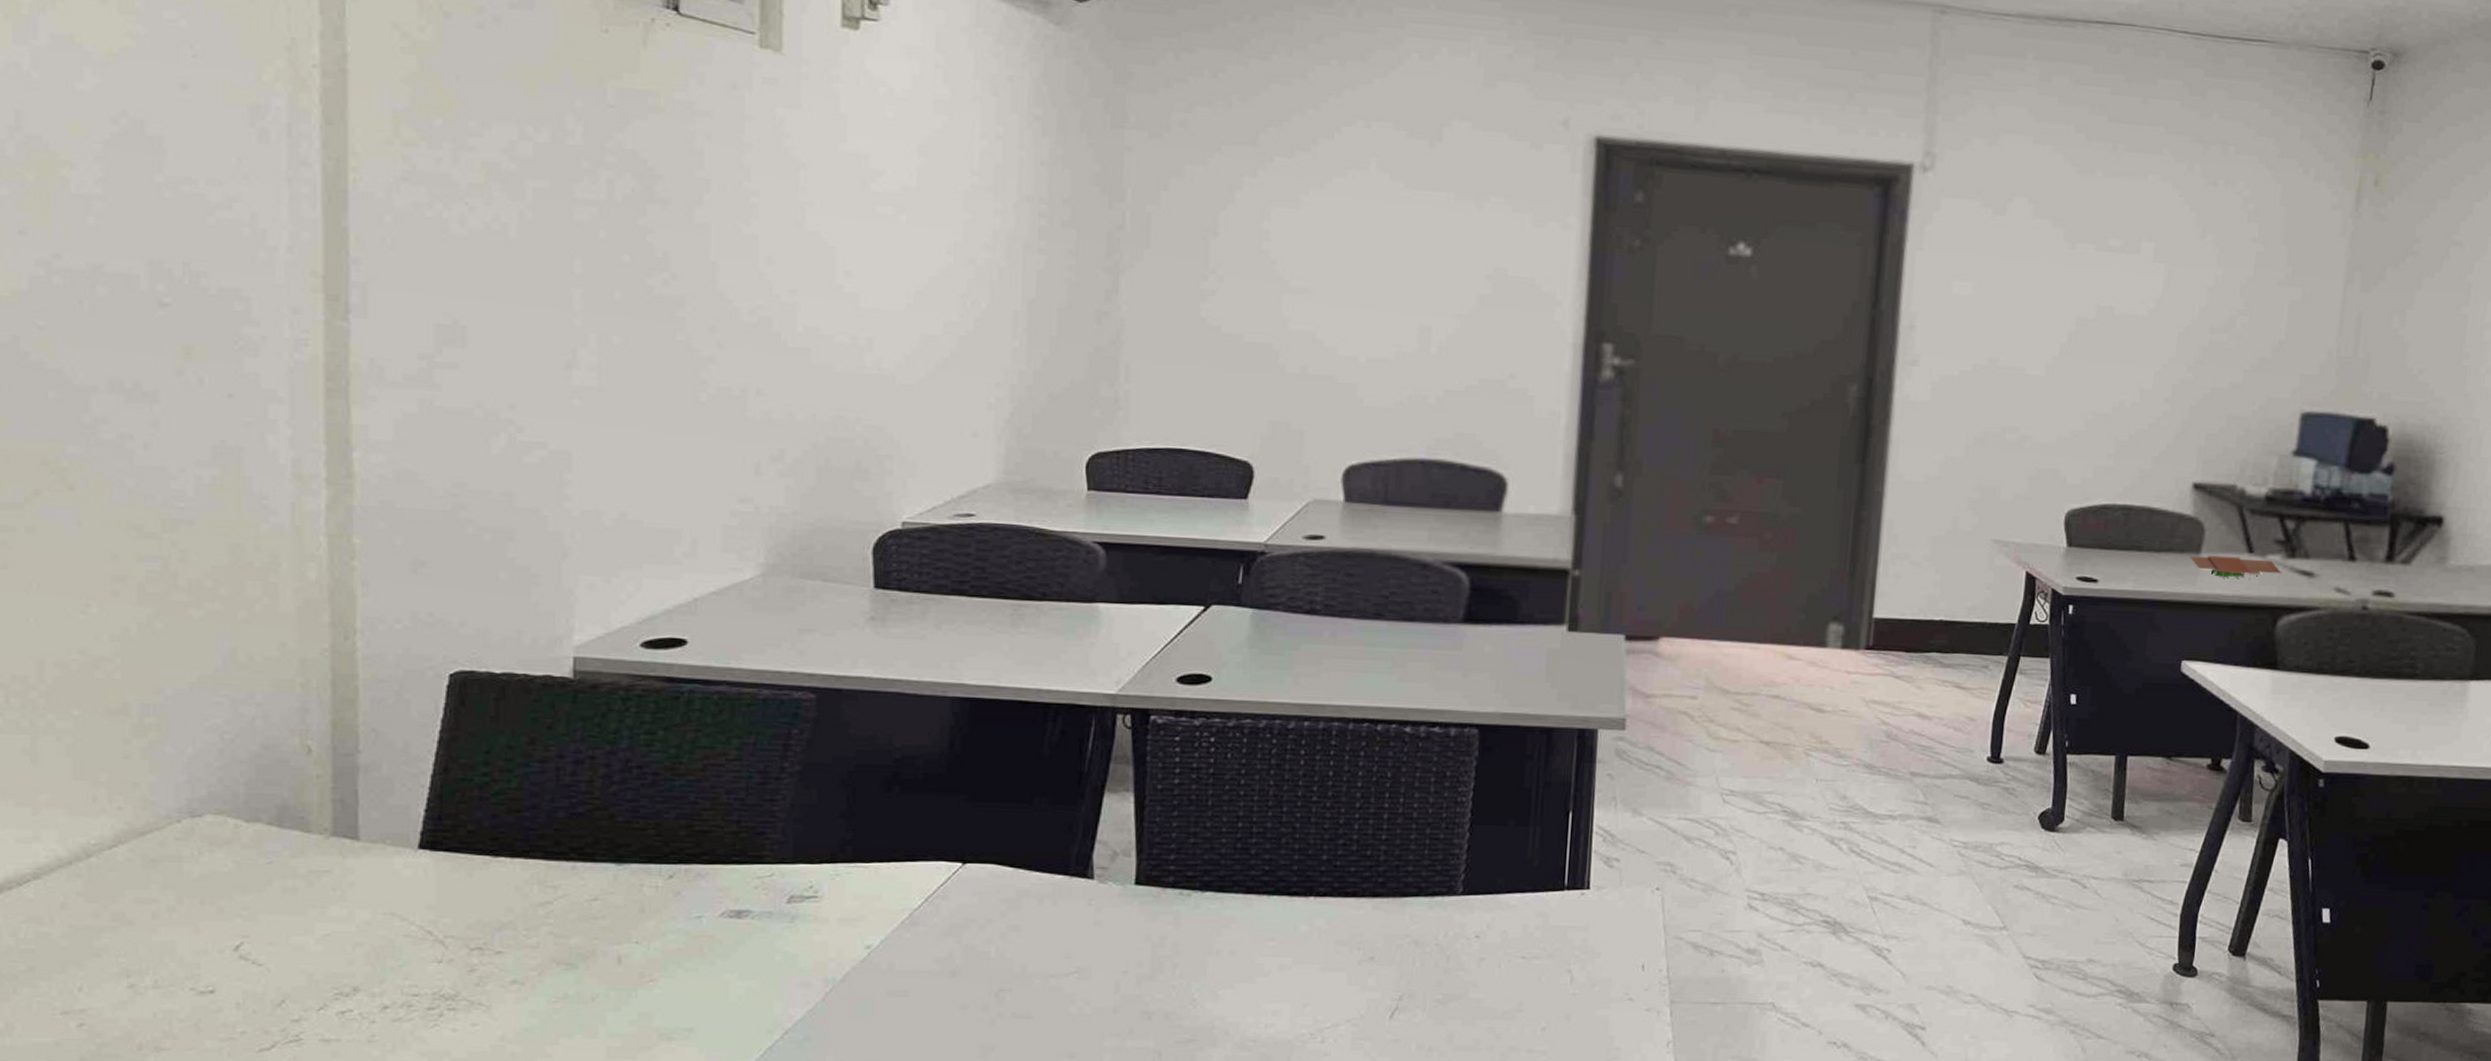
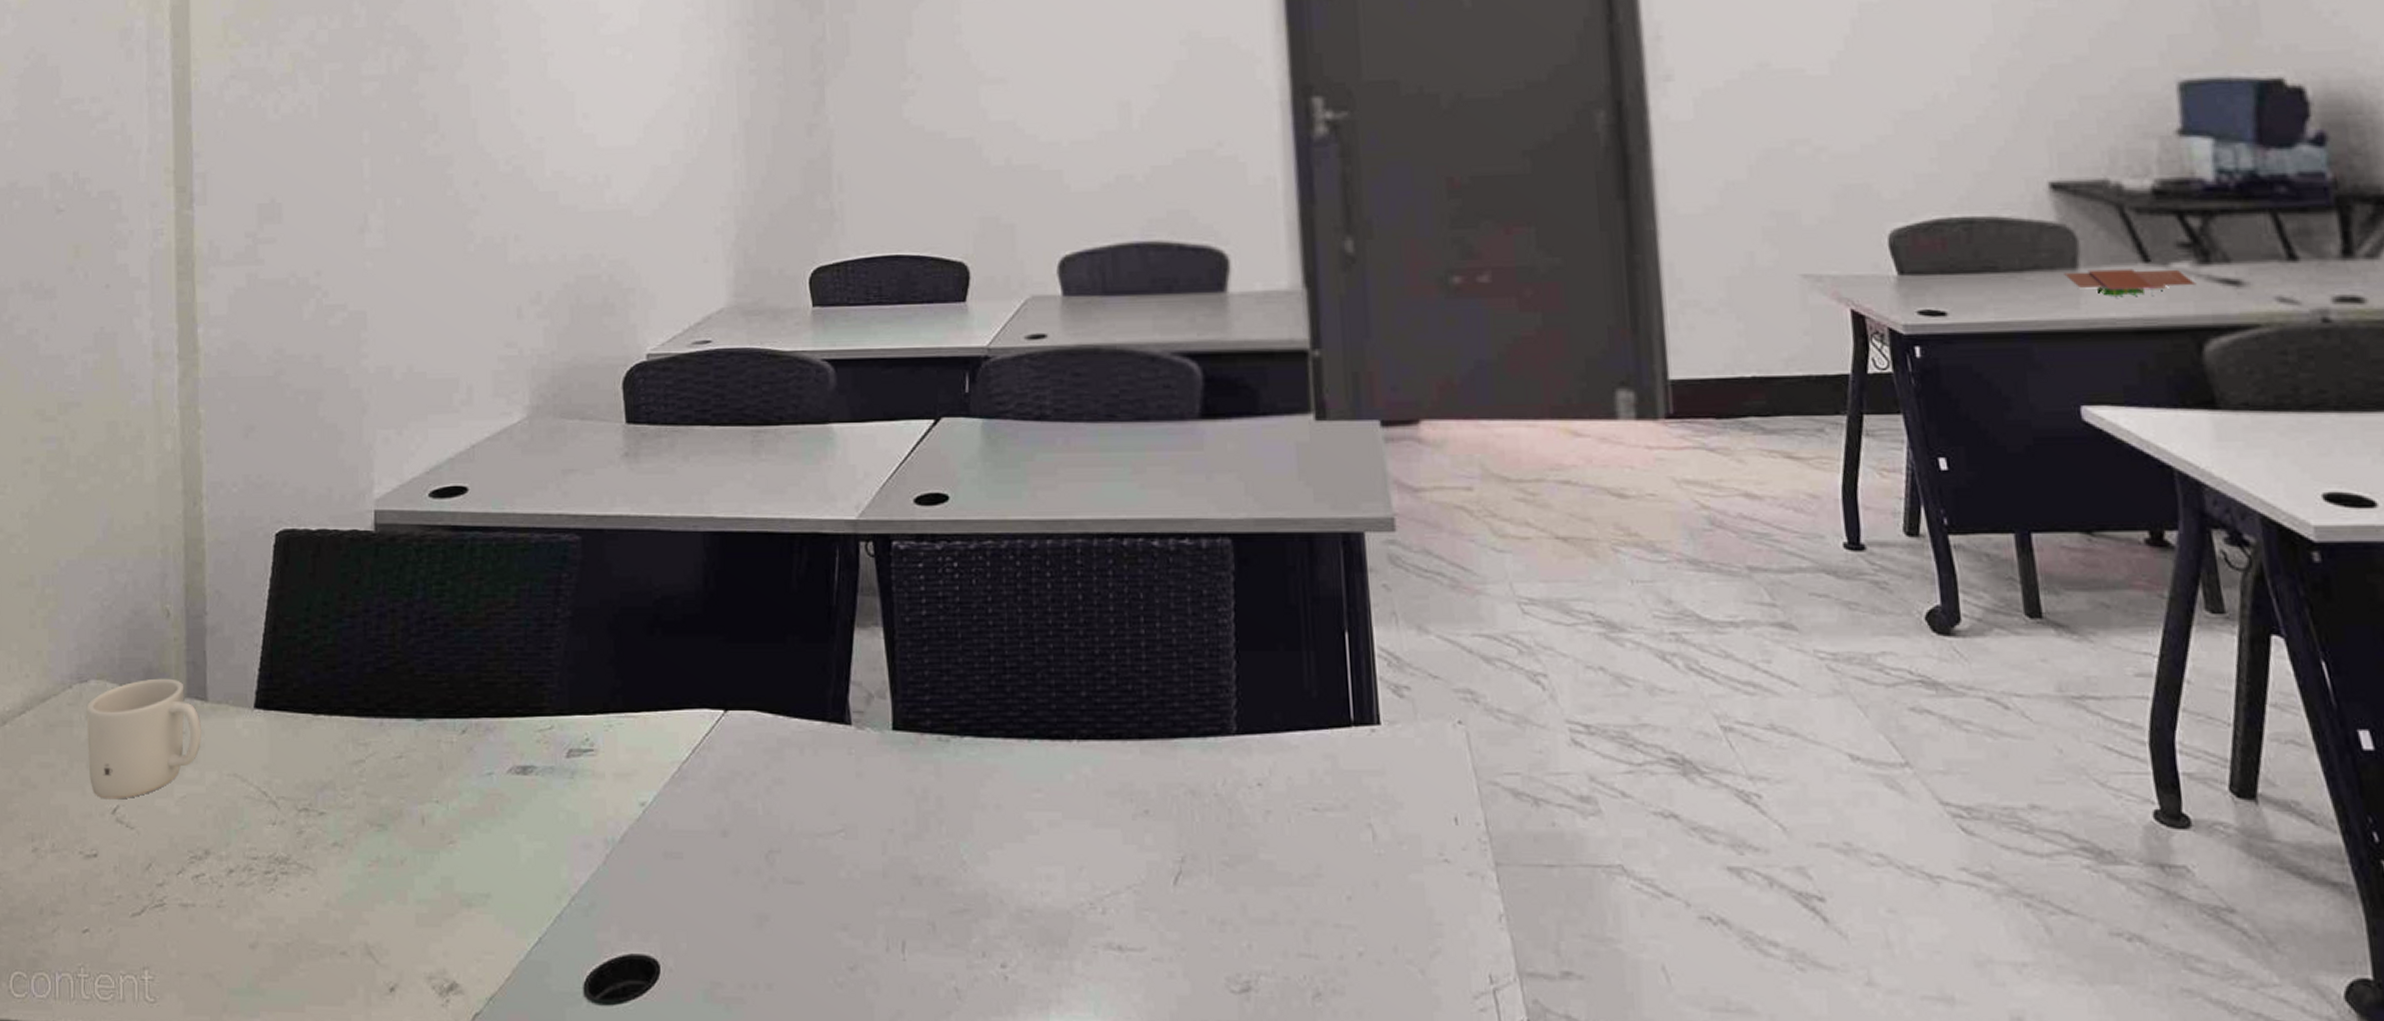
mug: none [200,815,350,937] -> present [86,678,201,800]

